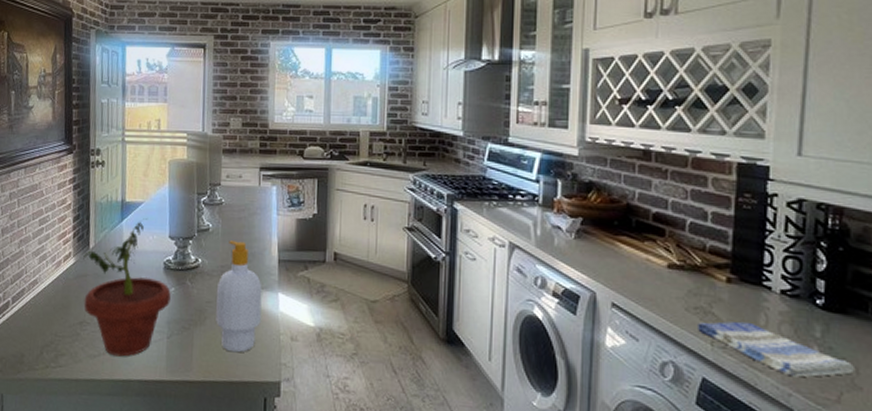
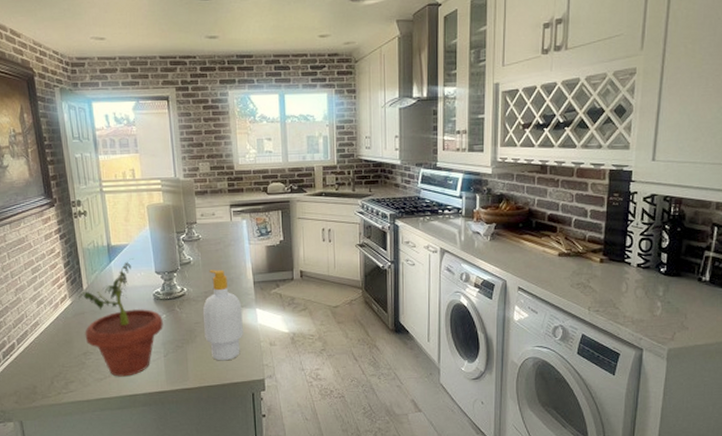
dish towel: present [698,321,854,378] -> none [579,290,684,326]

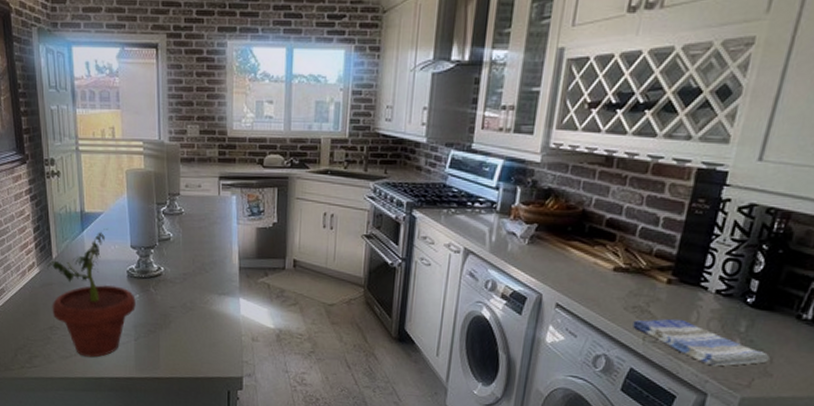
soap bottle: present [202,269,243,361] -> none [179,249,224,353]
dish towel: none [579,290,684,326] -> present [633,318,770,367]

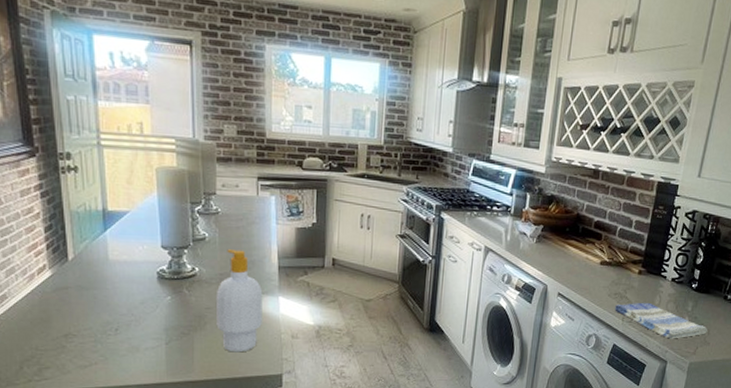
potted plant: present [47,229,136,357] -> none [61,228,167,365]
soap bottle: none [179,249,224,353] -> present [215,249,263,353]

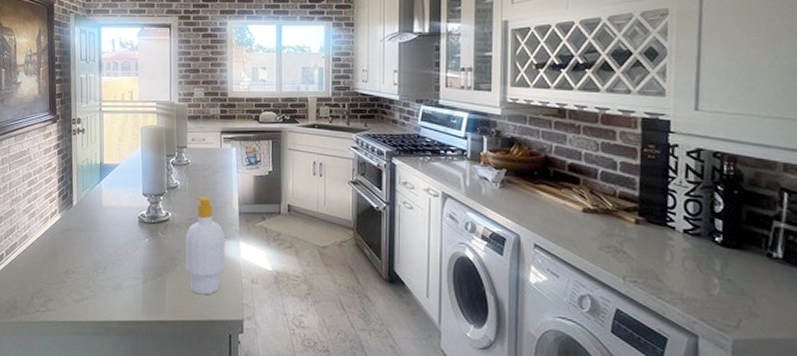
dish towel: present [615,302,708,339] -> none [611,258,751,307]

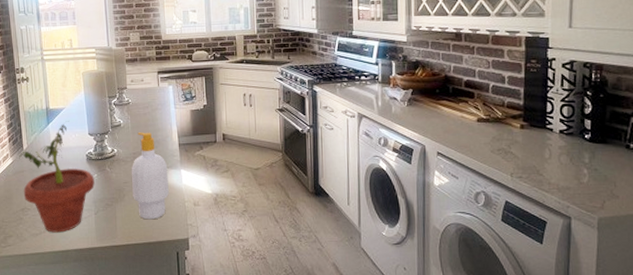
potted plant: none [67,178,145,301] -> present [19,121,95,233]

